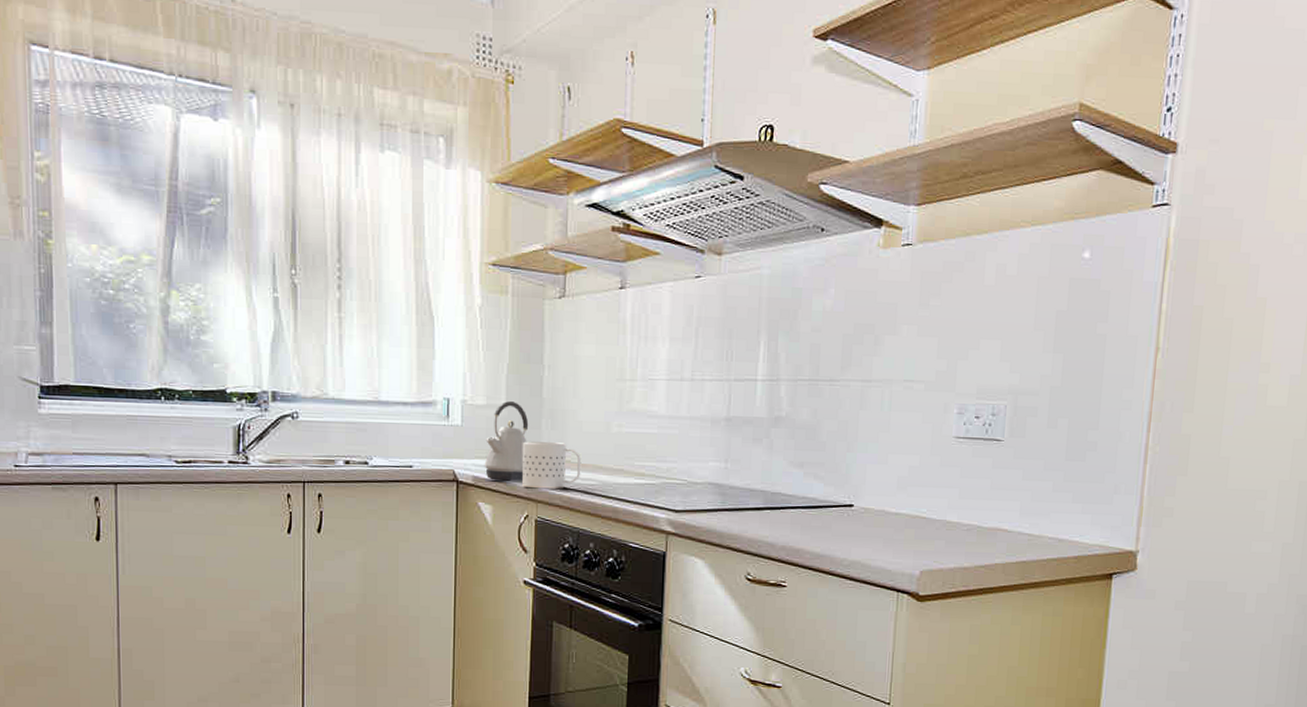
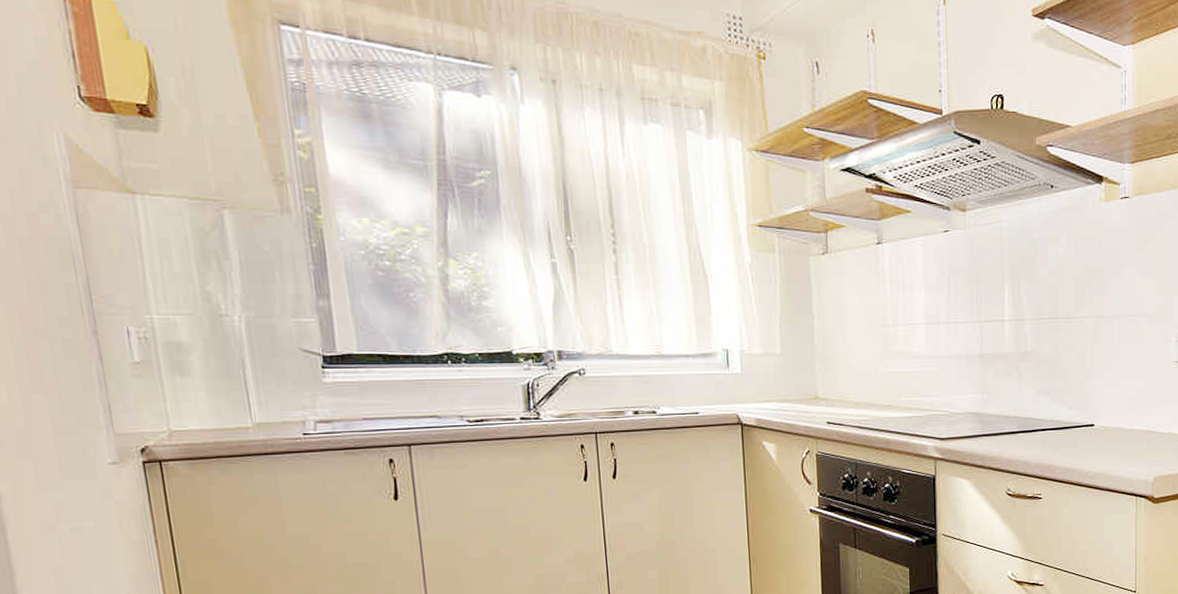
kettle: present [484,401,529,483] -> none [765,349,804,422]
mug: present [521,441,582,489] -> none [798,384,855,427]

